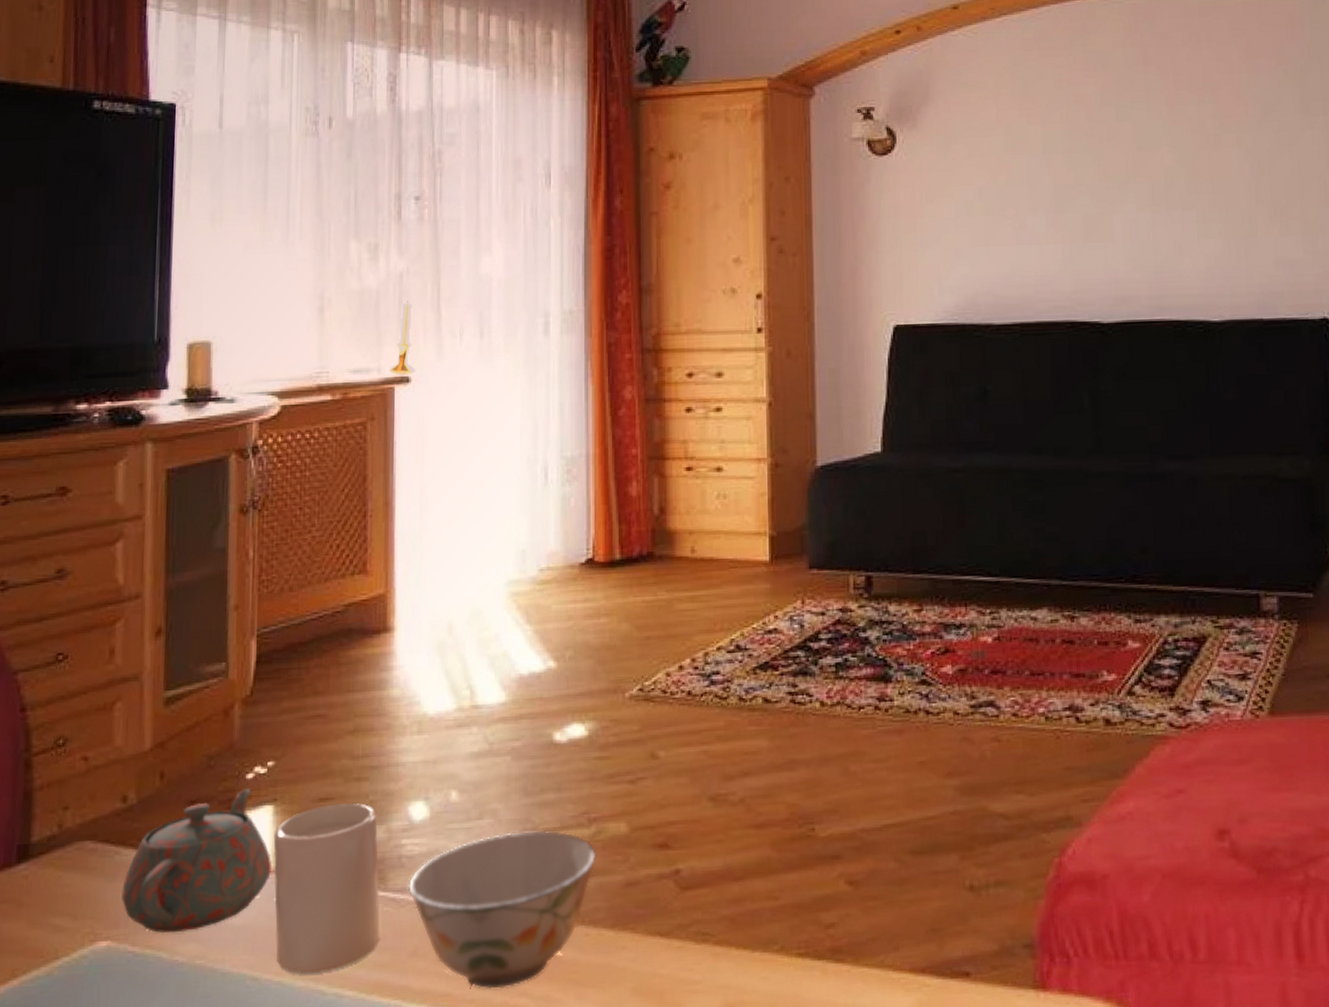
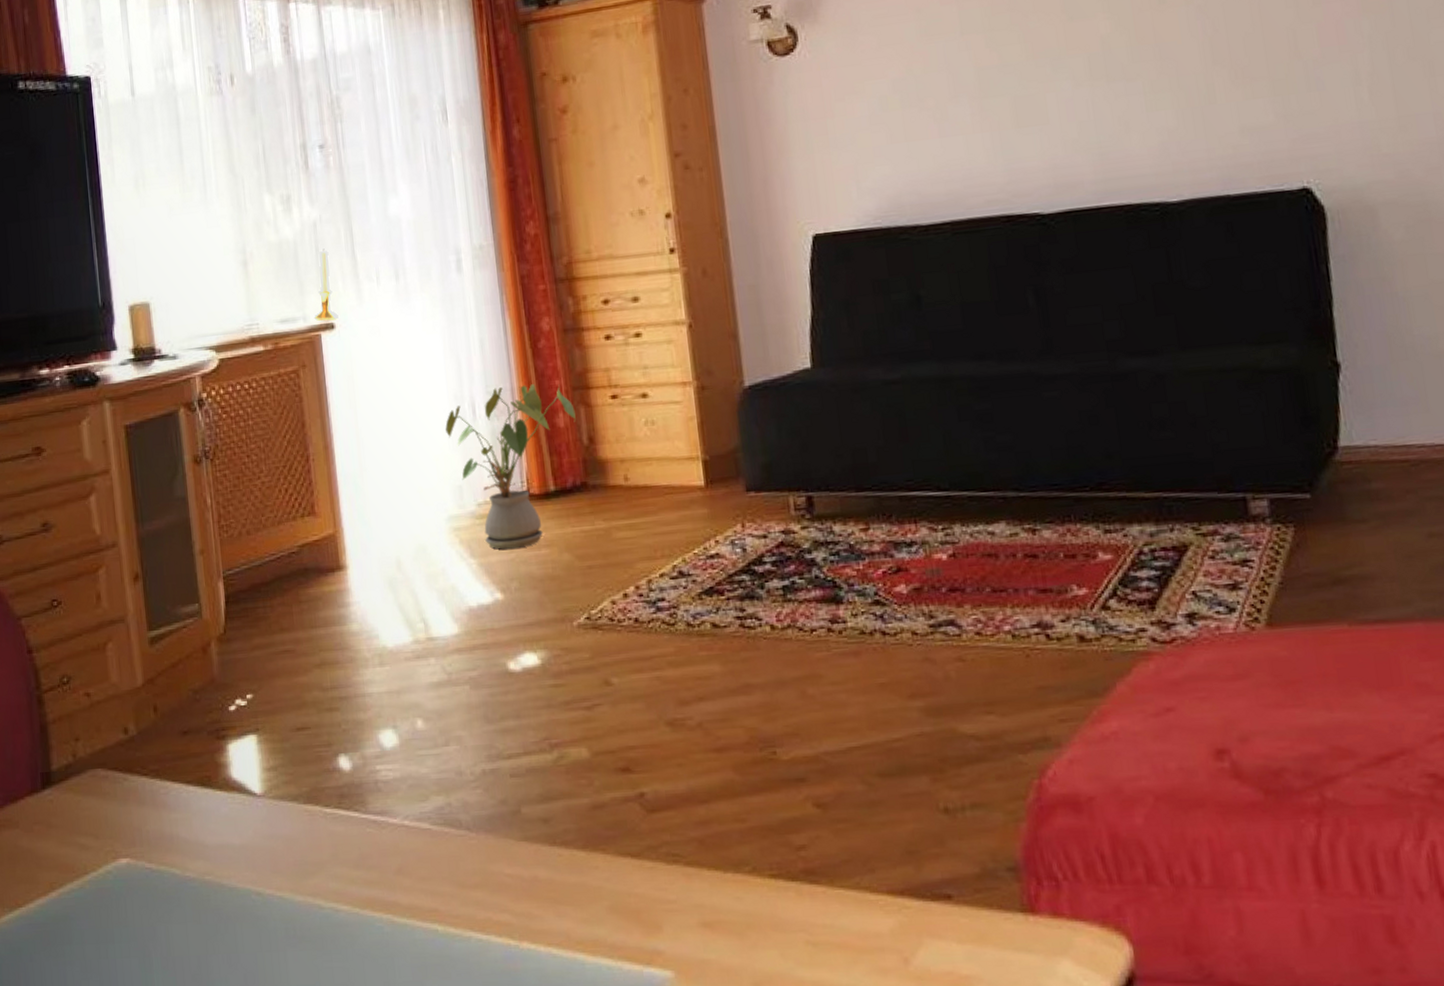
teapot: present [122,789,273,934] -> none [133,720,262,852]
mug: present [273,802,380,974] -> none [260,731,367,890]
soup bowl: present [409,830,597,989] -> none [387,756,562,906]
house plant: none [515,451,649,617] -> present [445,384,576,549]

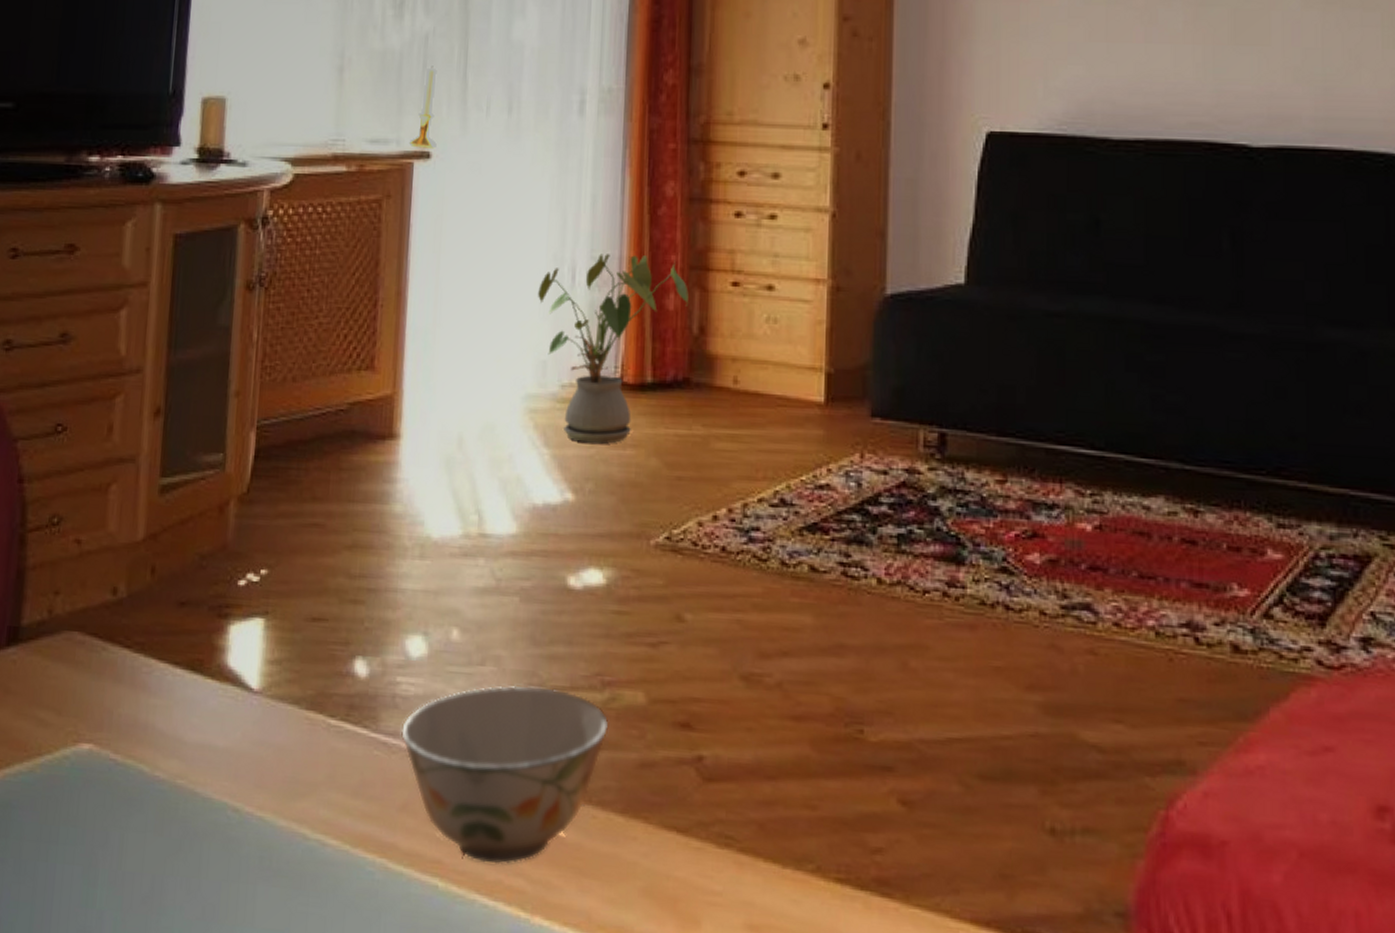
soup bowl: none [387,756,562,906] -> present [401,685,609,864]

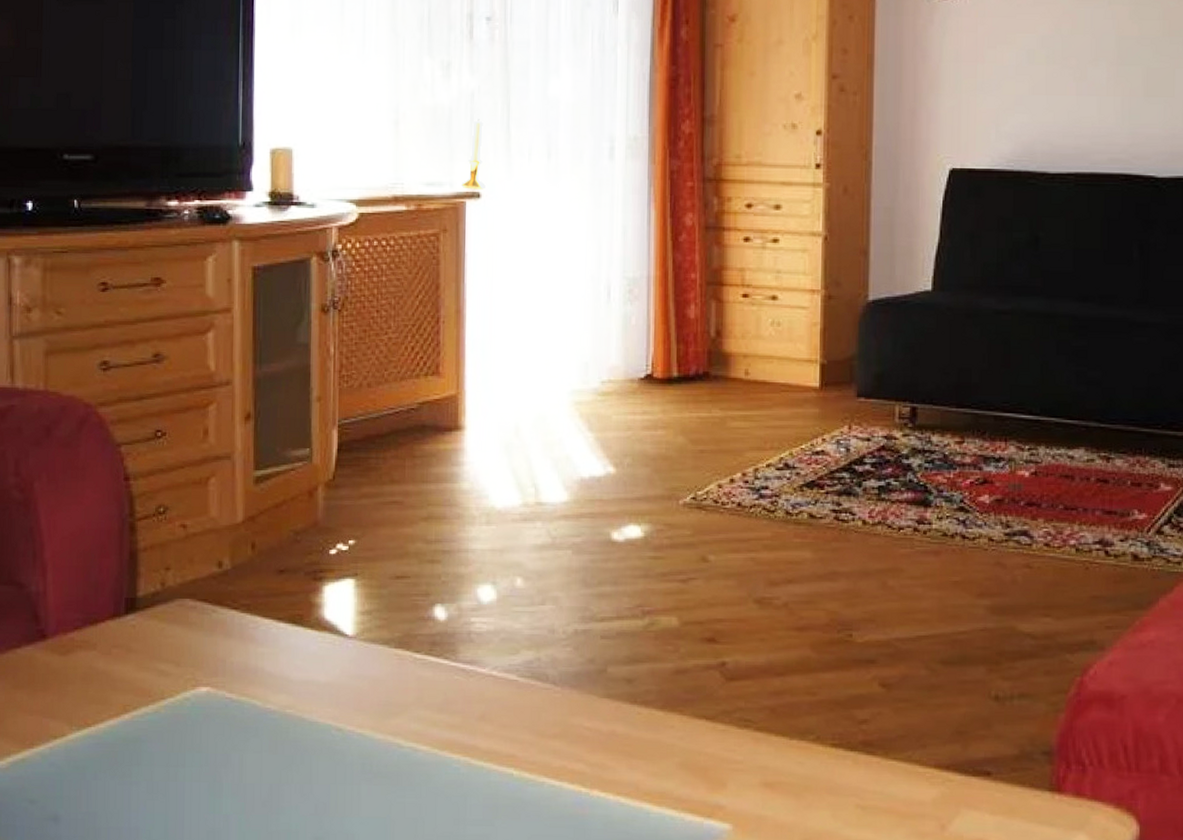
soup bowl: present [401,685,609,864] -> none [477,618,649,754]
house plant: present [538,254,689,444] -> none [579,274,706,427]

